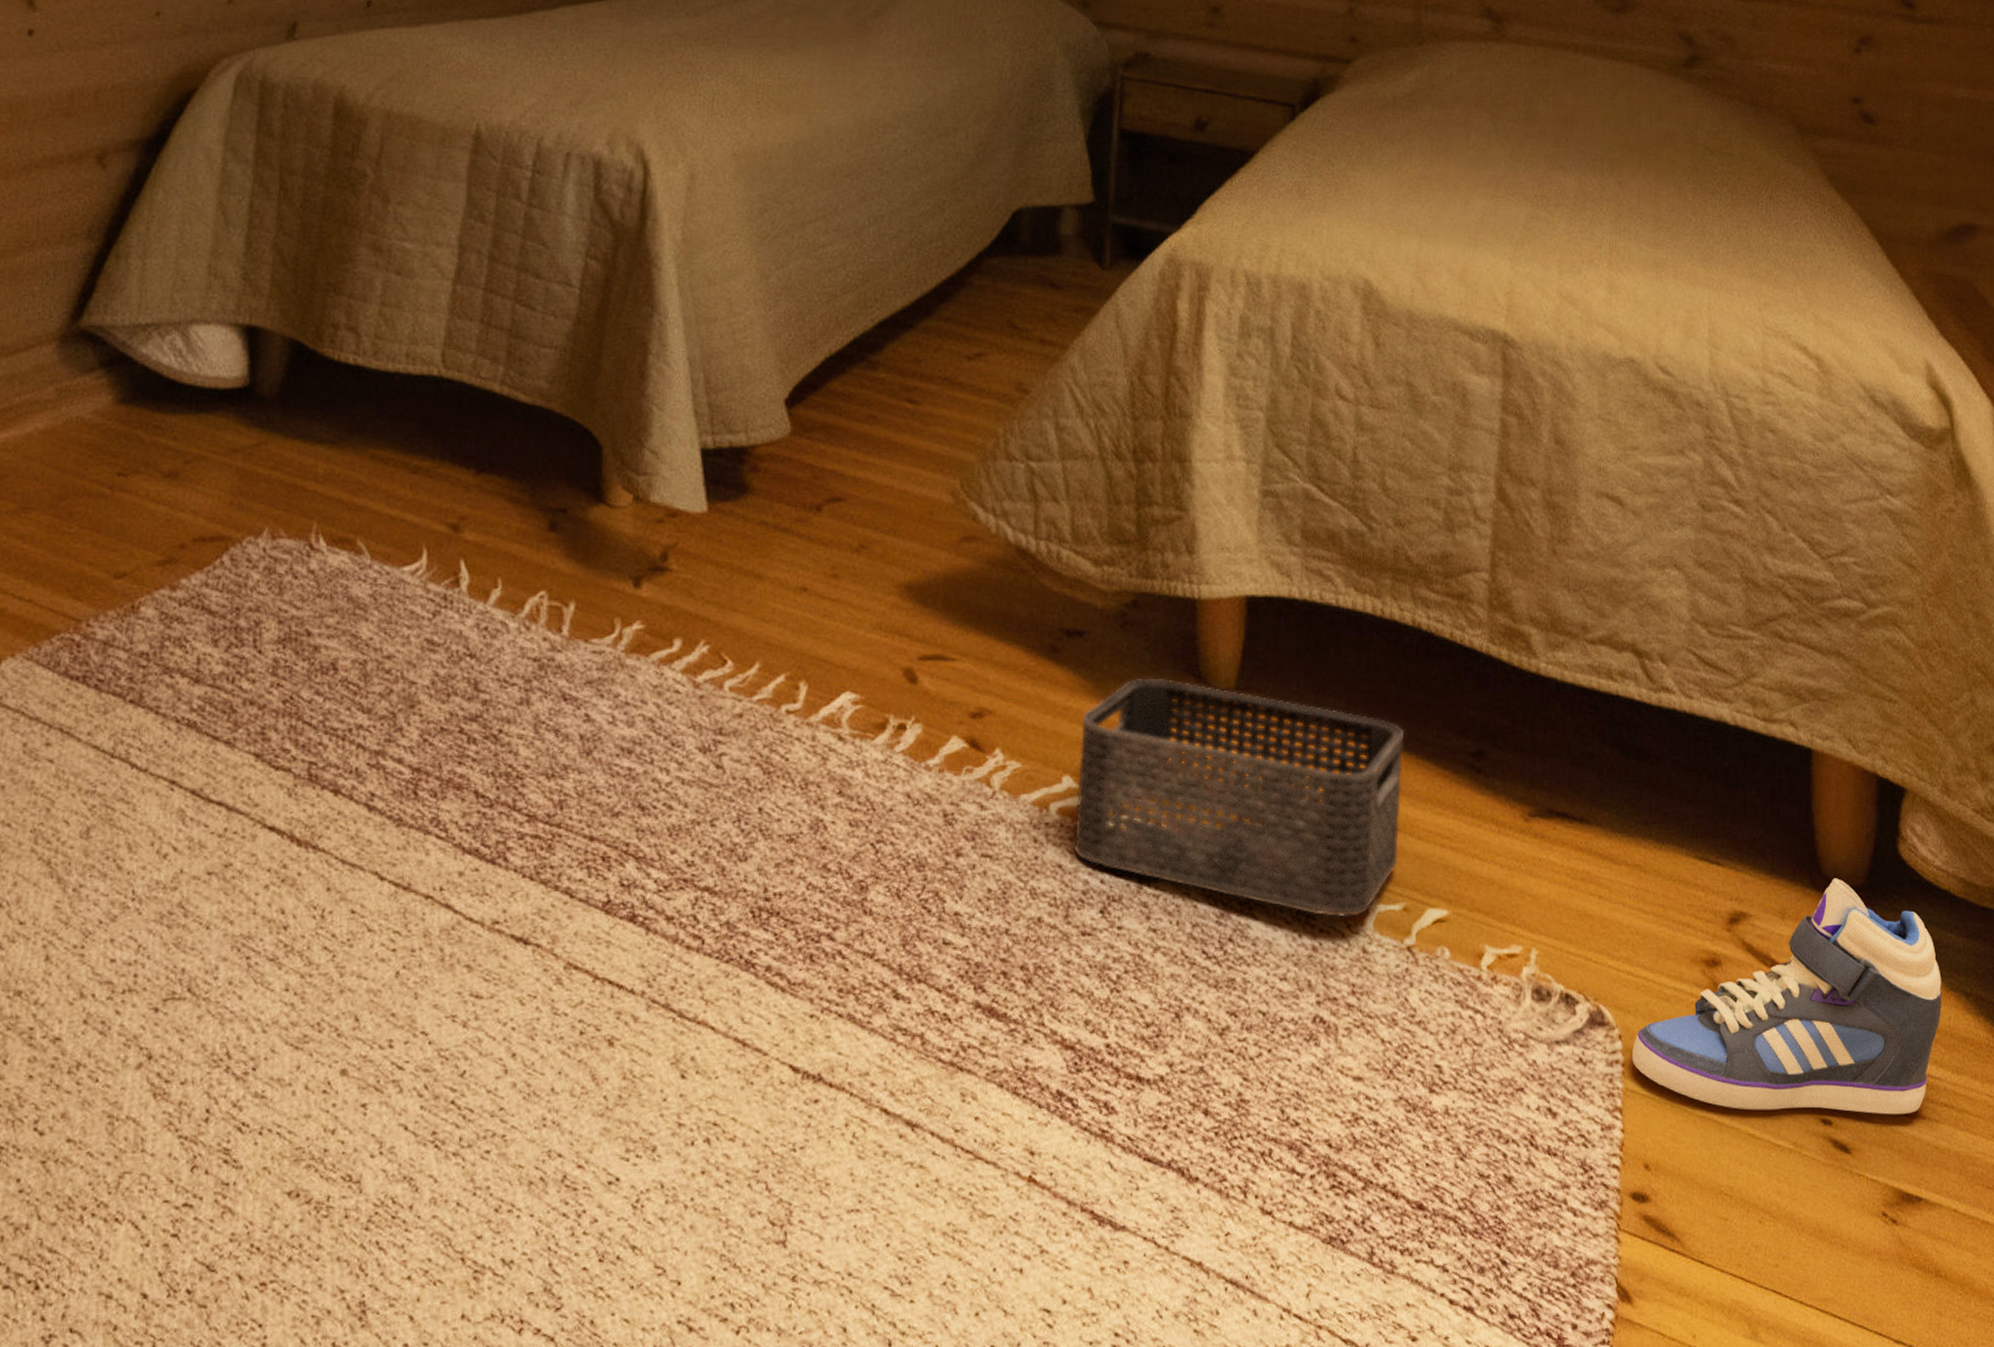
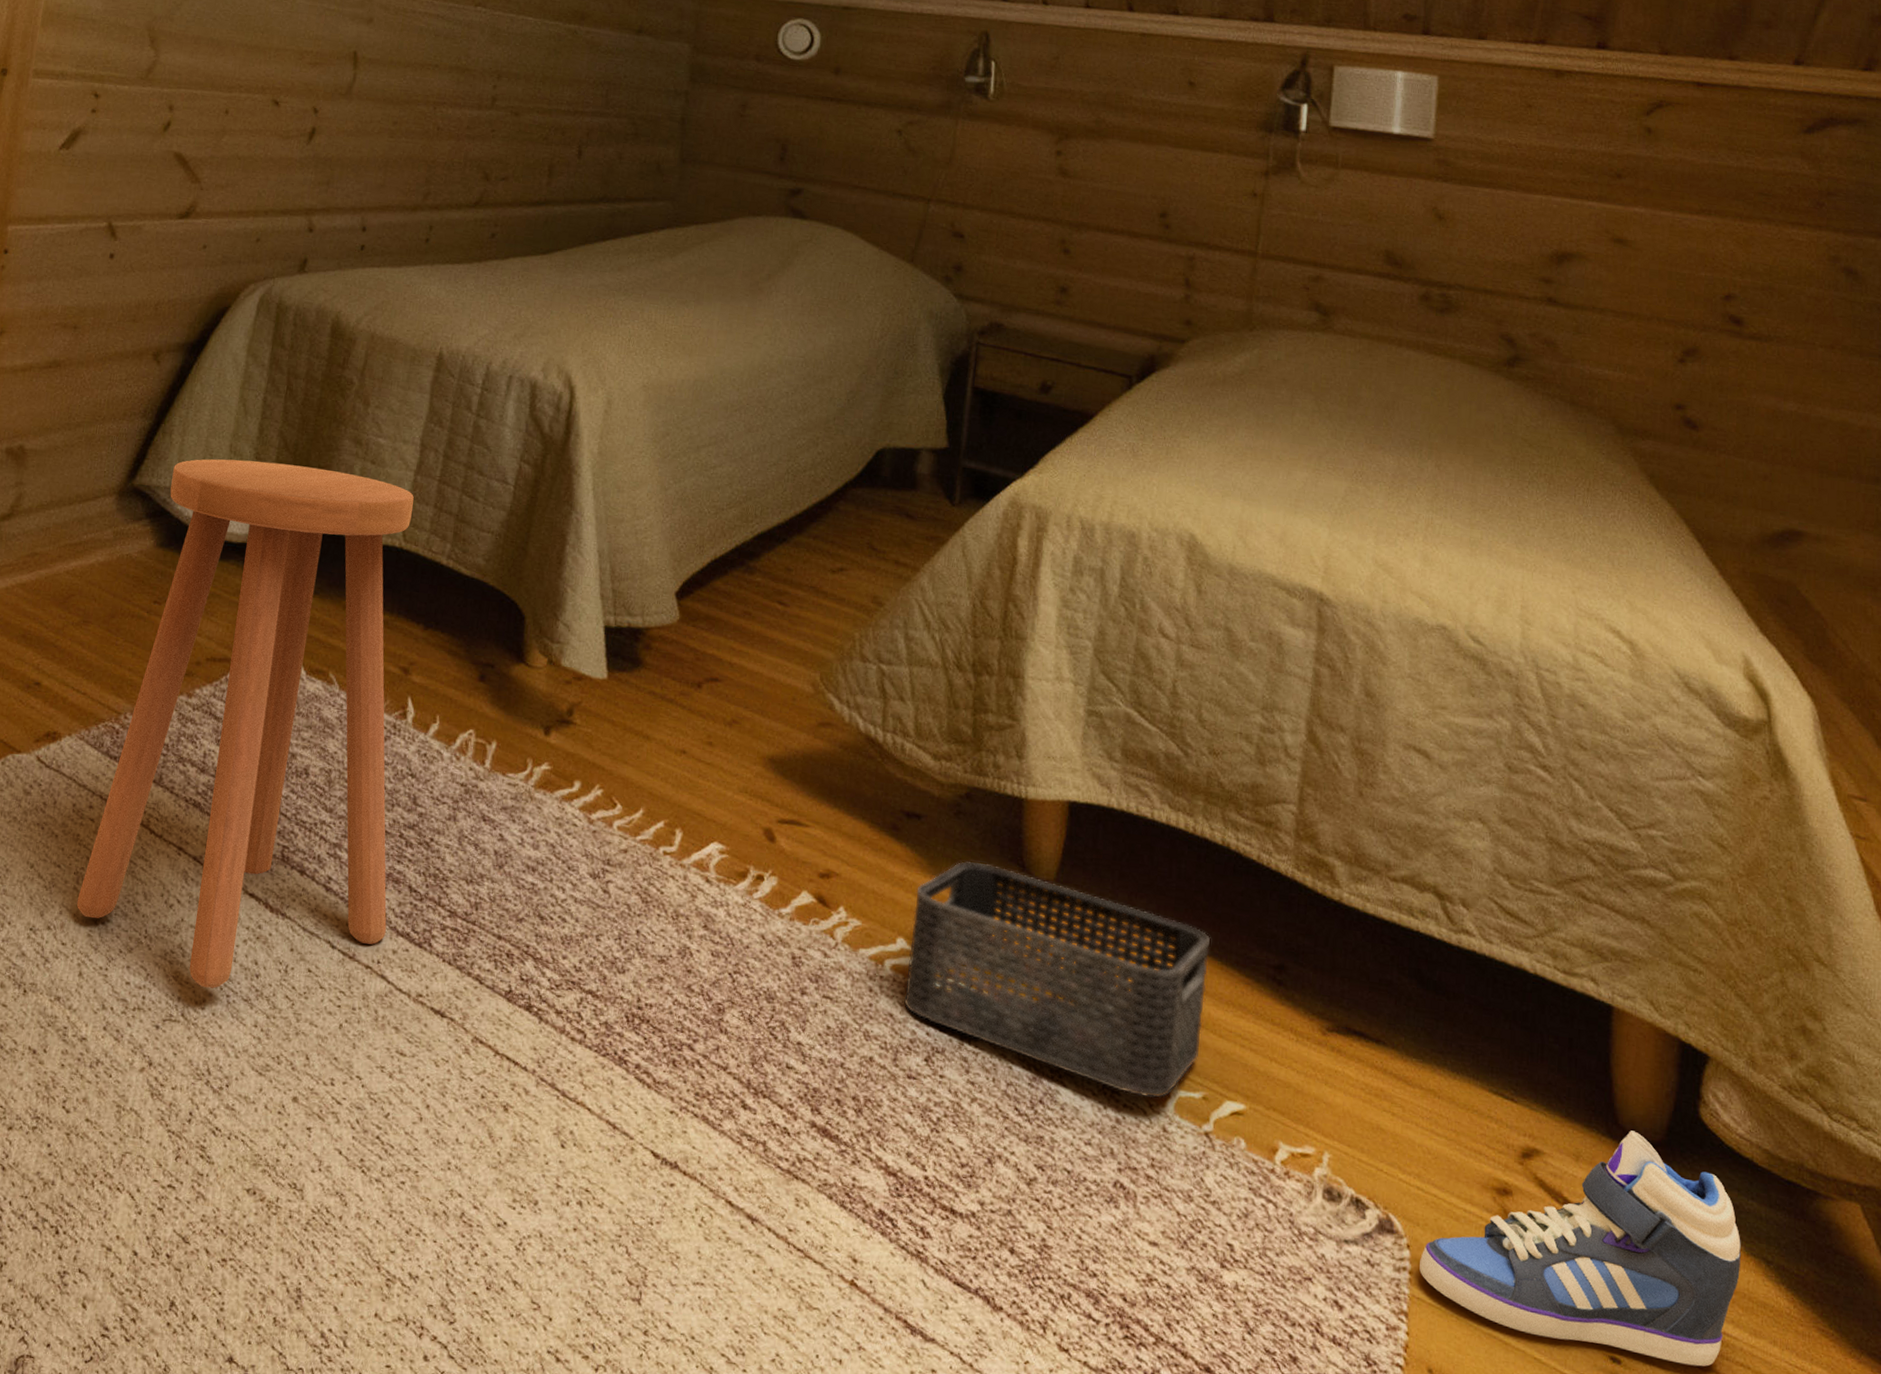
stool: none [36,283,454,951] -> present [76,459,414,989]

